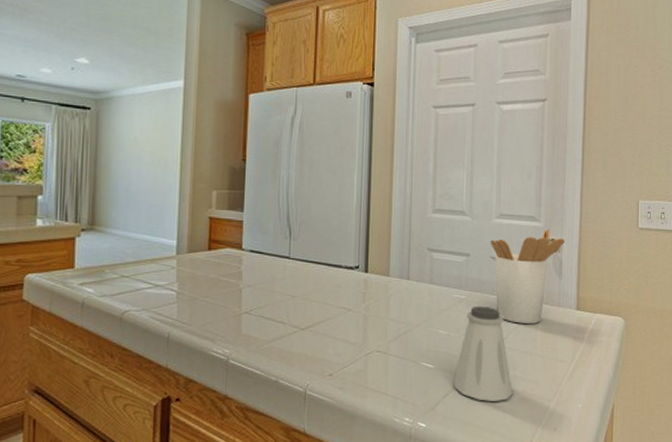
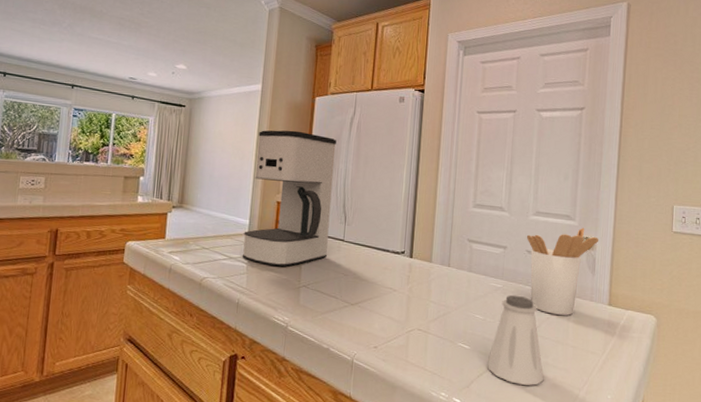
coffee maker: none [171,133,276,293] -> present [243,130,336,267]

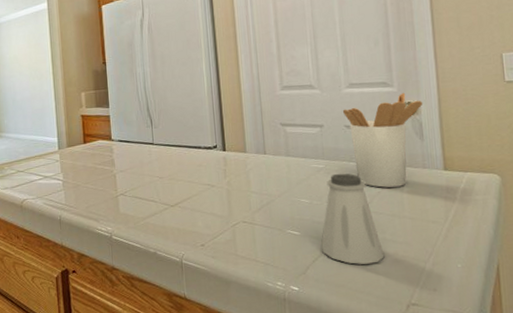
coffee maker: present [243,130,336,267] -> none [52,42,140,179]

